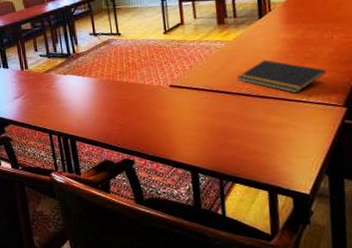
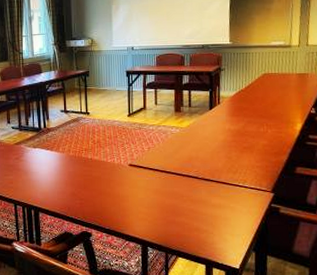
notepad: present [237,60,327,94] -> none [188,147,260,178]

